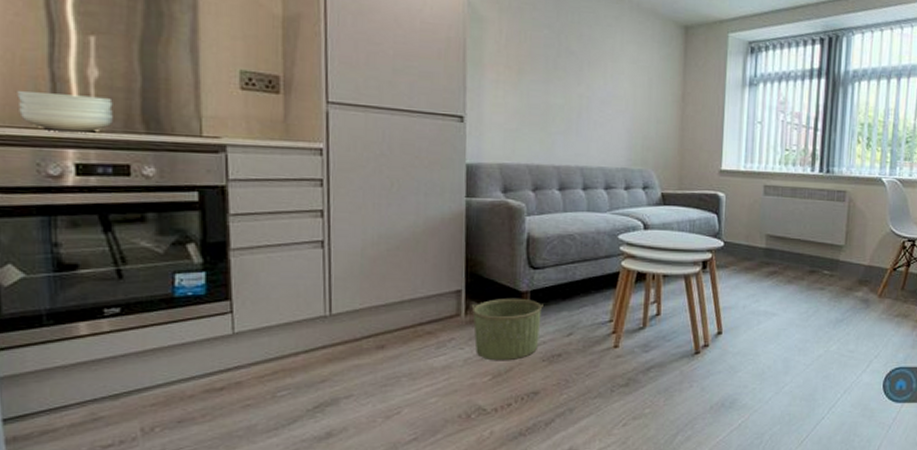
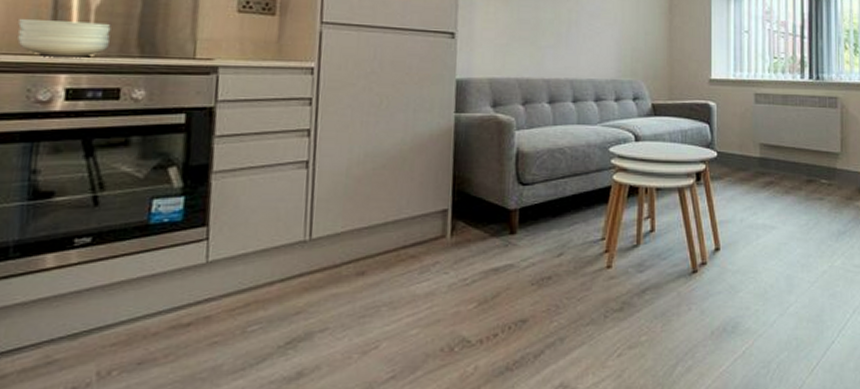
basket: present [471,298,543,361] -> none [457,216,533,286]

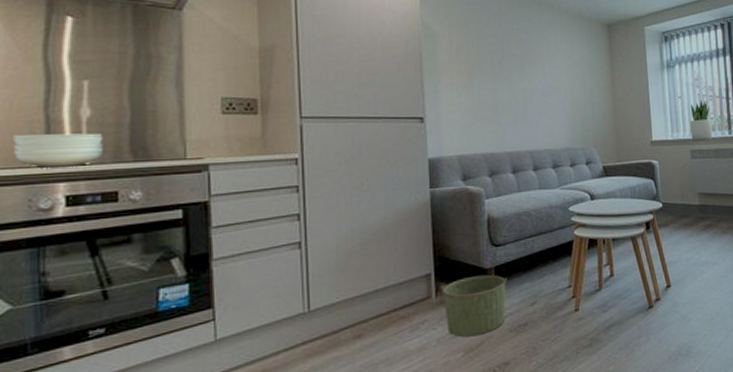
basket: none [457,216,533,286] -> present [441,275,507,337]
planter: none [756,37,781,85] -> present [690,100,713,142]

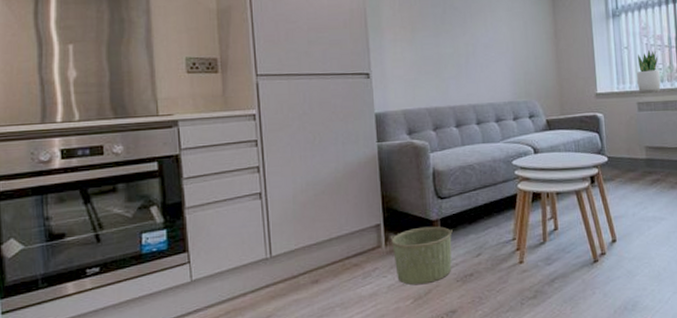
bowl: present [11,133,104,168] -> none [14,92,90,124]

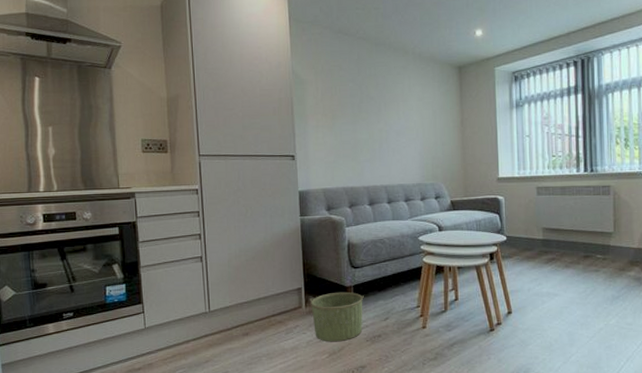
planter: present [637,50,661,94] -> none [537,139,560,179]

